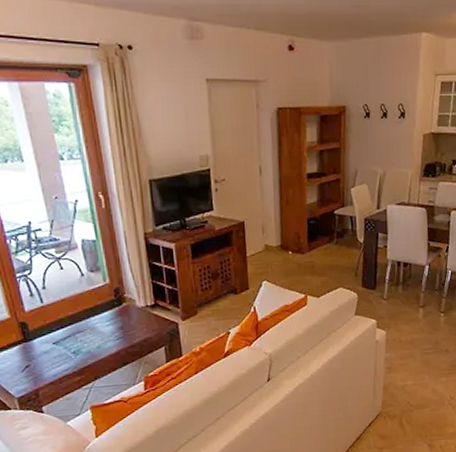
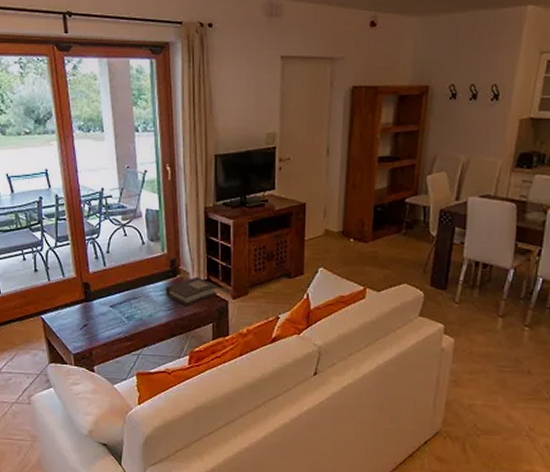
book: none [112,303,166,332] -> present [166,277,217,305]

